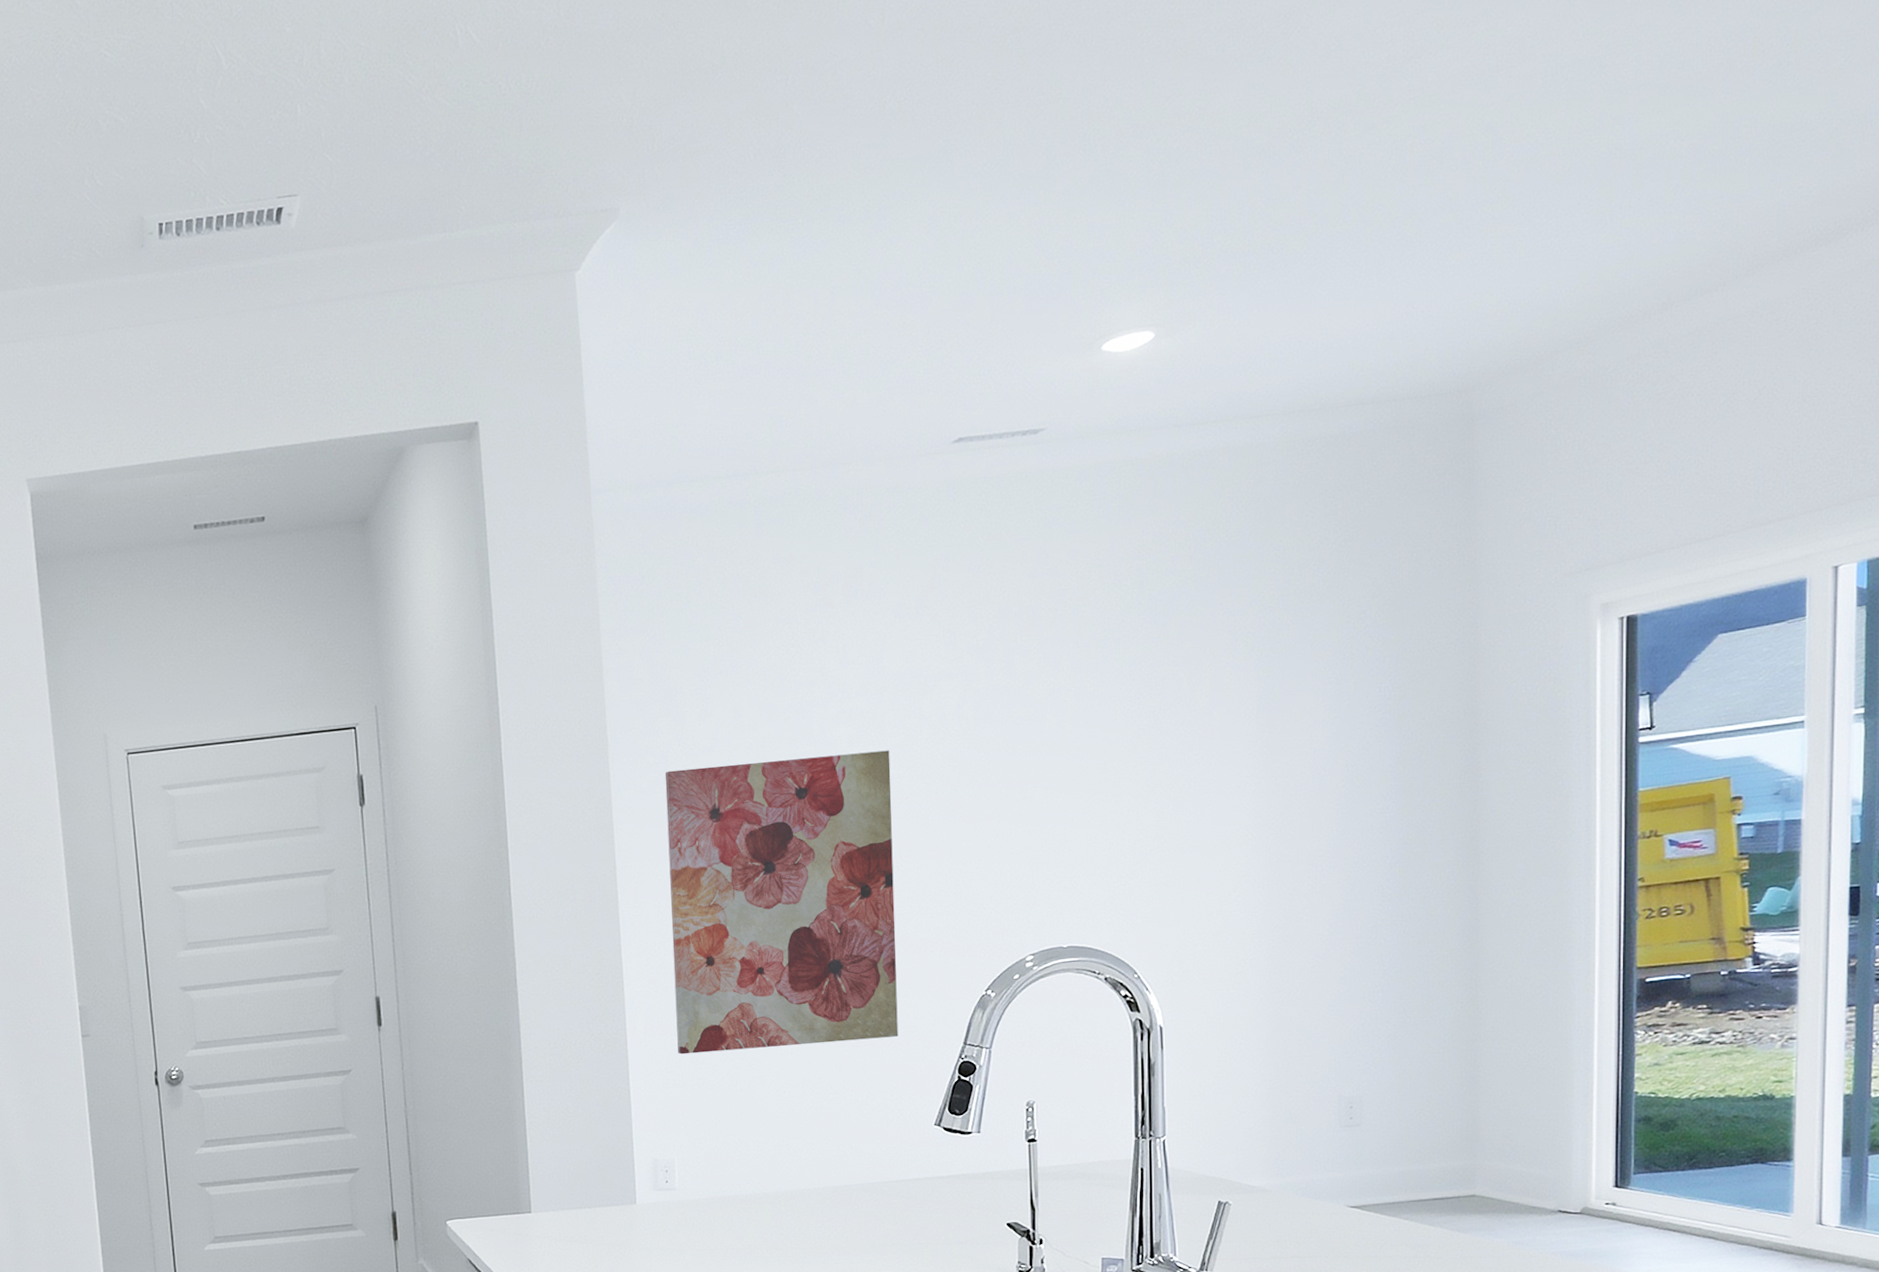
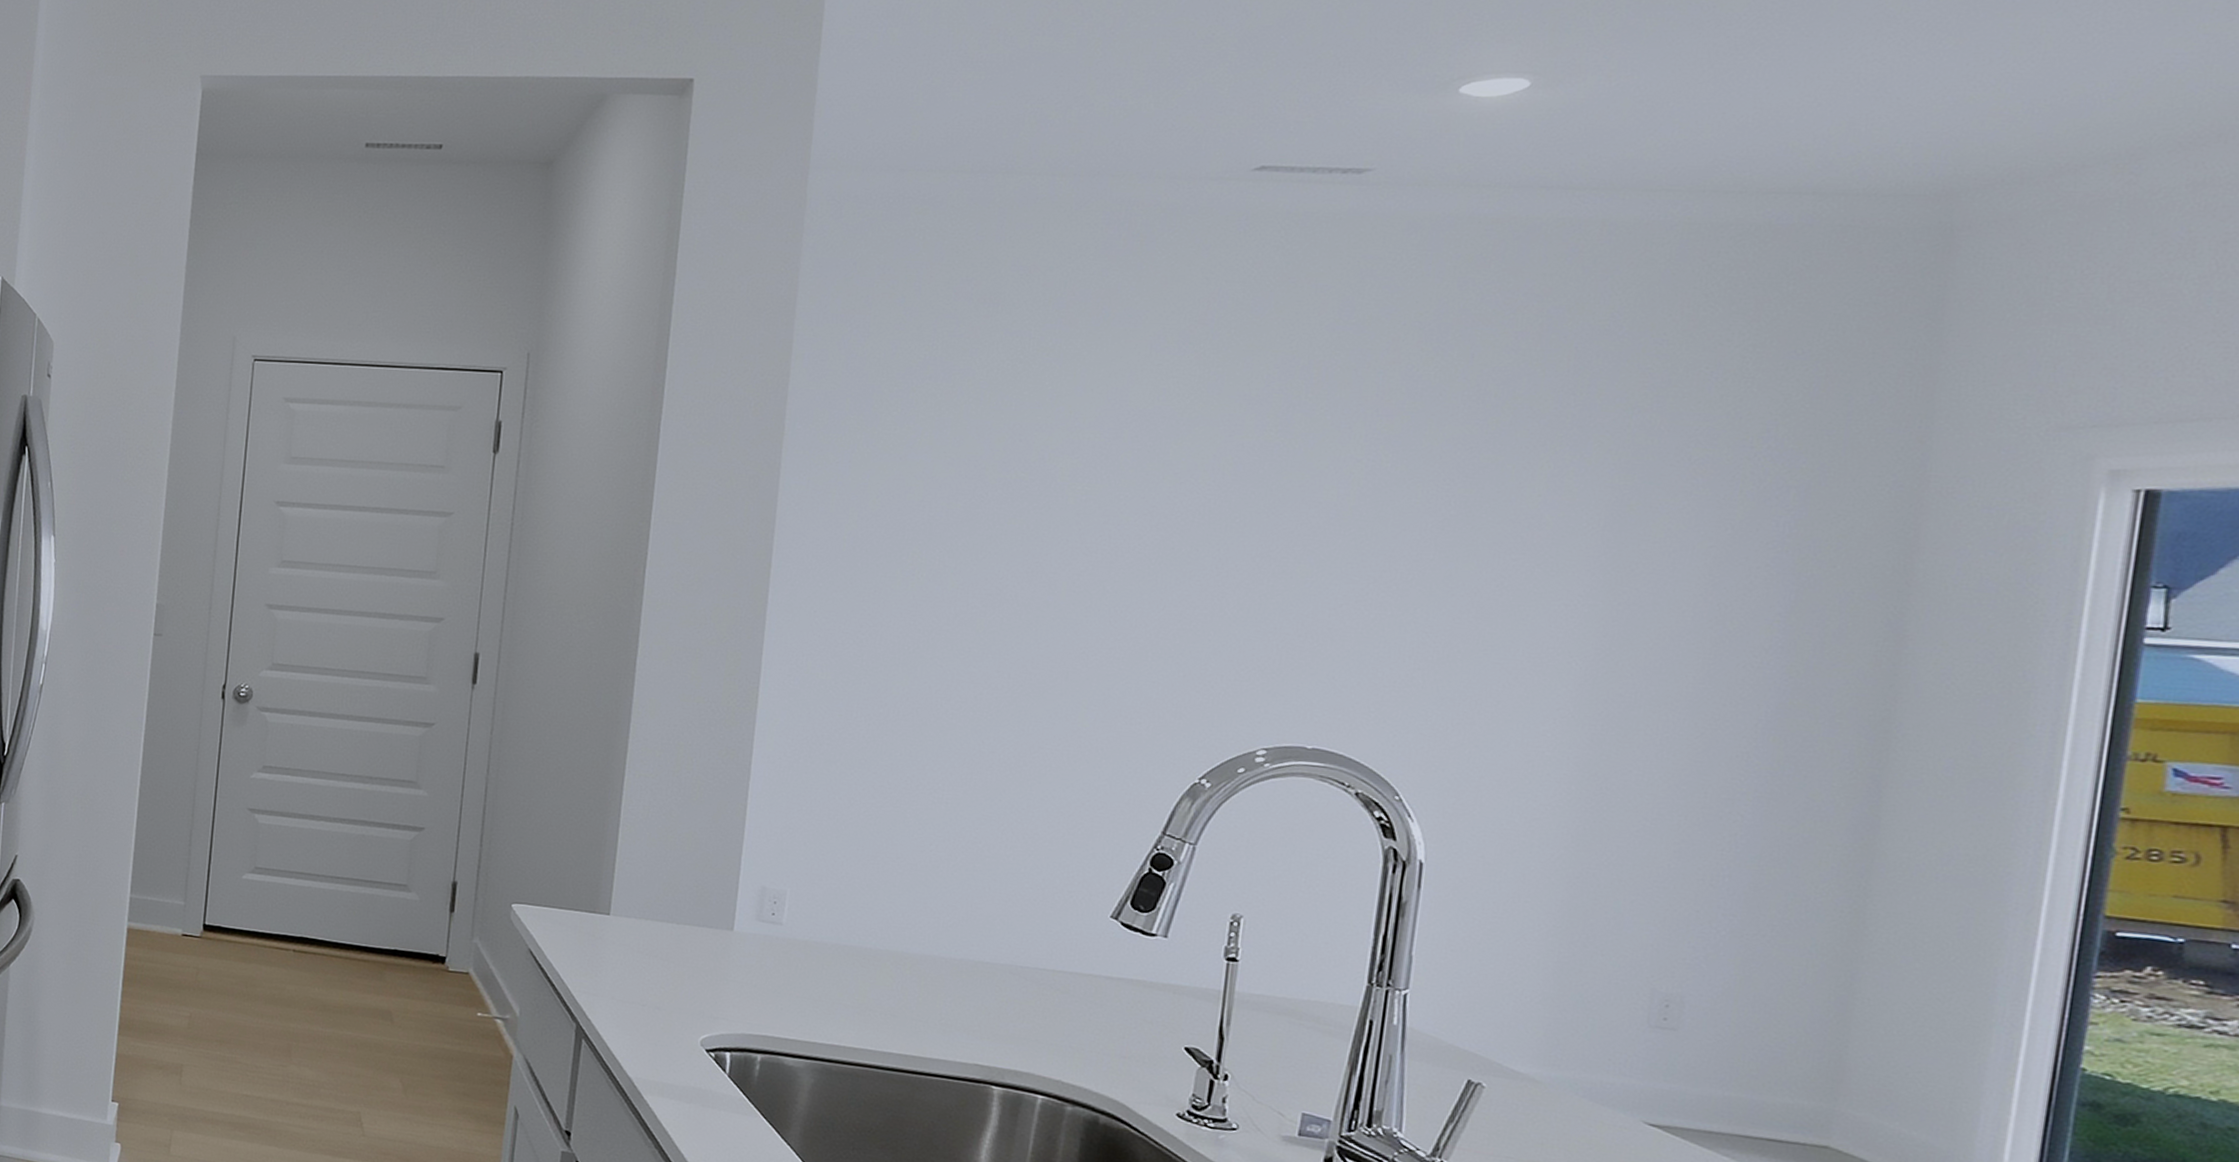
wall art: present [665,750,899,1055] -> none [810,472,1121,810]

